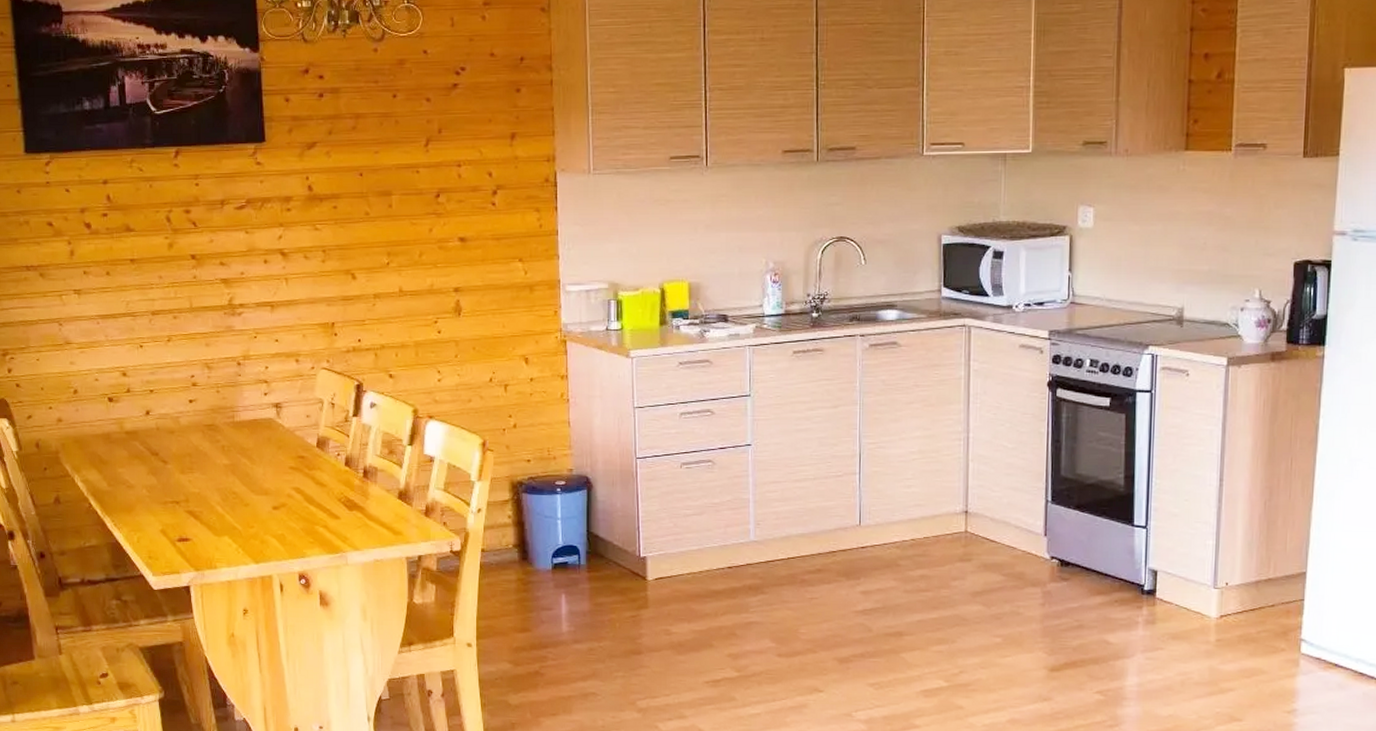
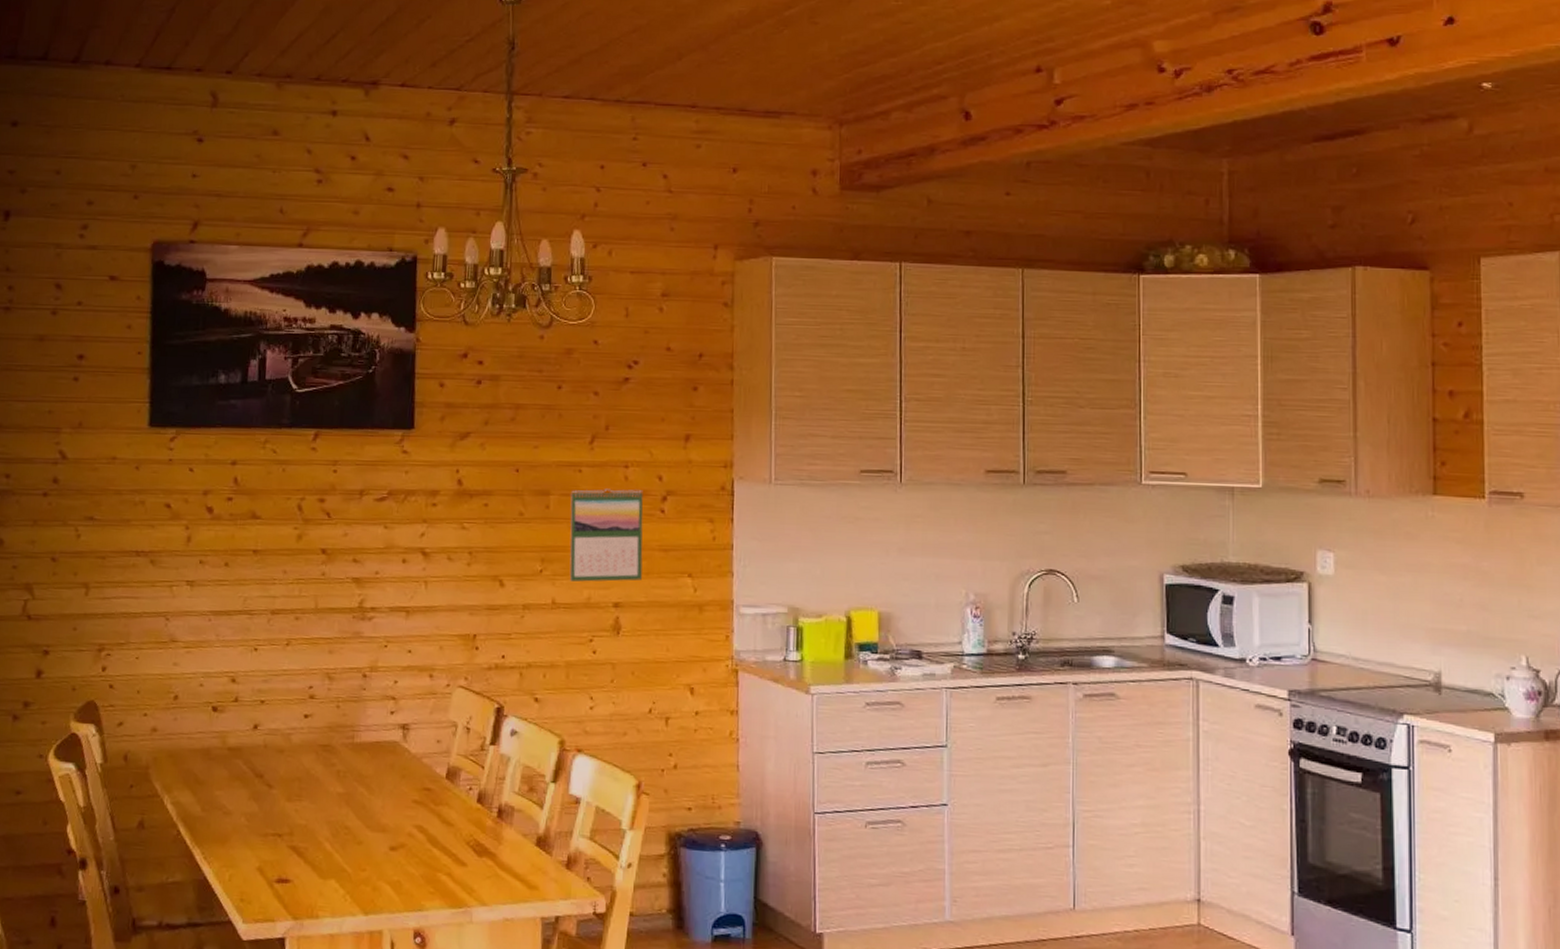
calendar: none [411,186,478,271] -> present [569,489,643,582]

